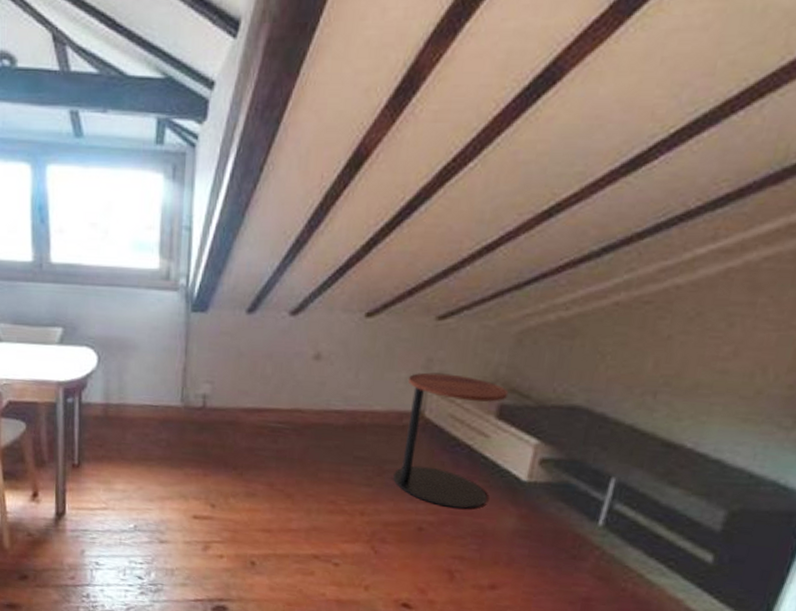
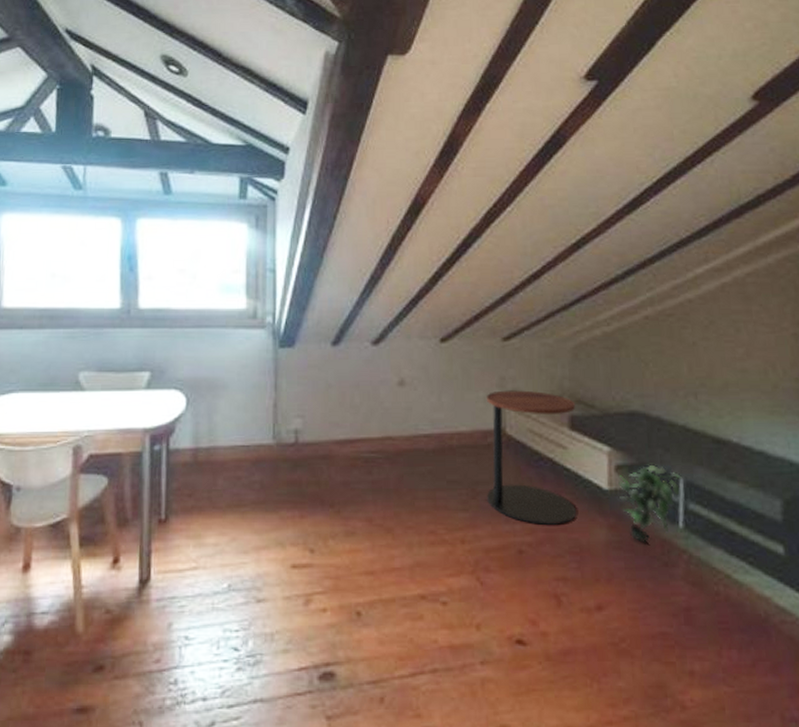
potted plant: none [537,461,614,536] -> present [618,464,682,544]

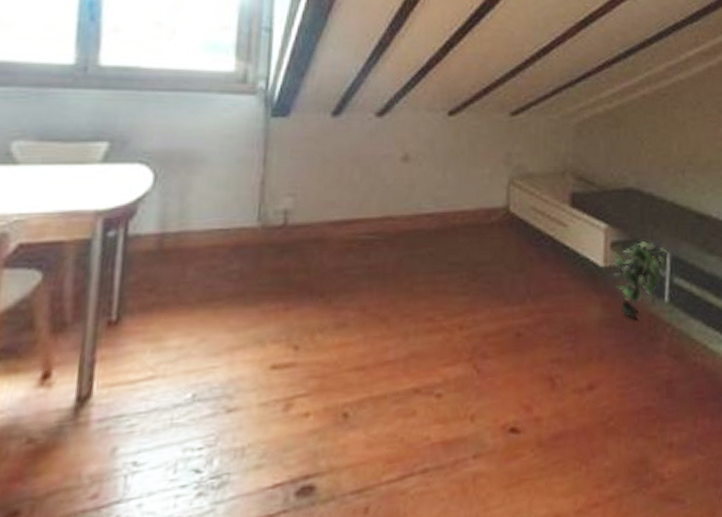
side table: present [486,390,576,525] -> none [488,167,577,306]

